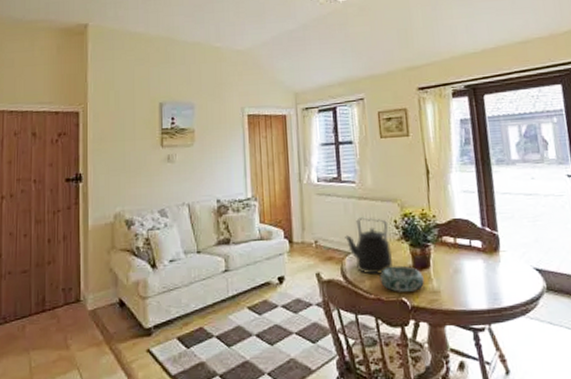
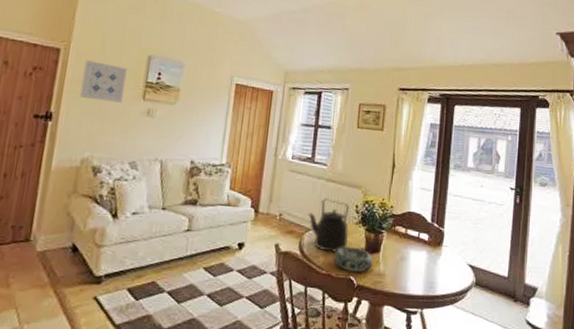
wall art: none [103,117,142,156] -> present [80,60,127,103]

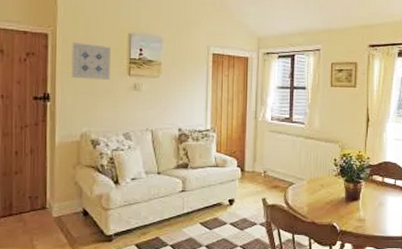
kettle: present [308,198,350,252] -> none [290,154,329,203]
decorative bowl: present [333,246,373,272] -> none [316,197,353,218]

